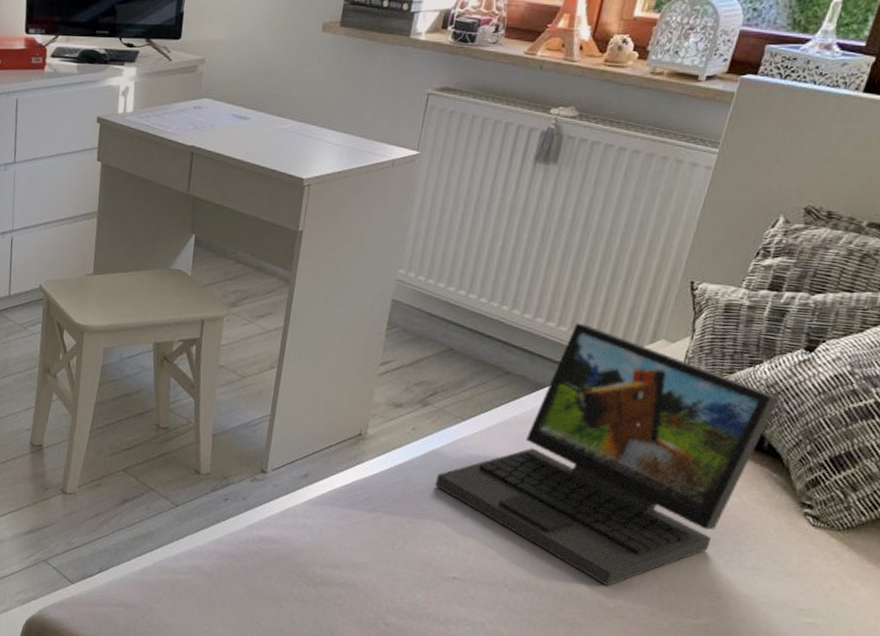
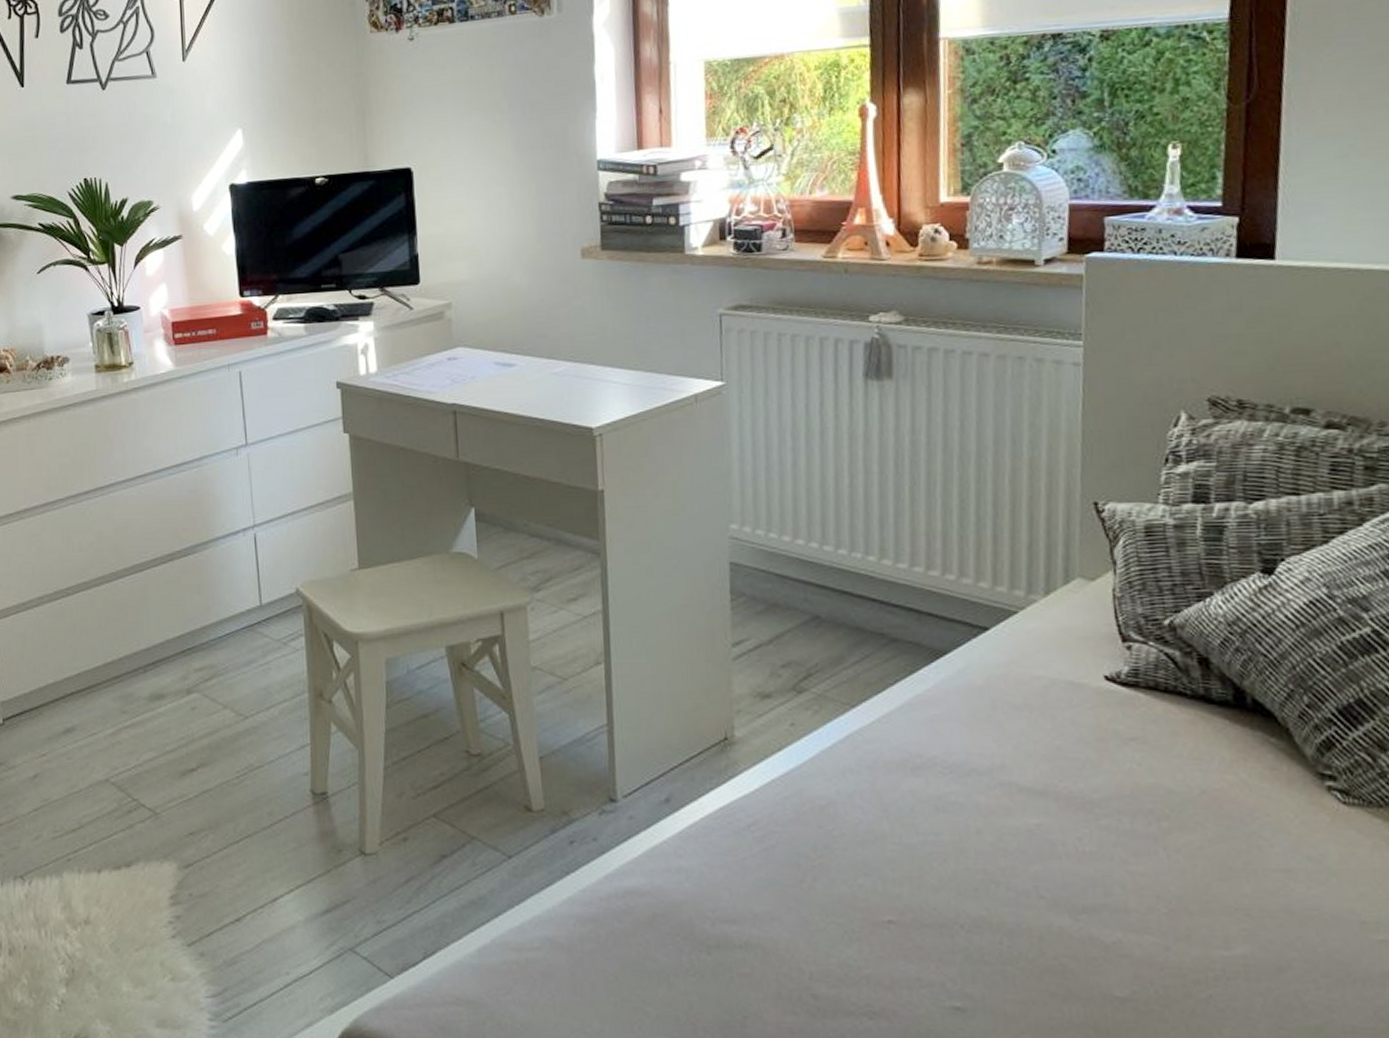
laptop: present [435,323,780,587] -> none [835,568,1249,914]

